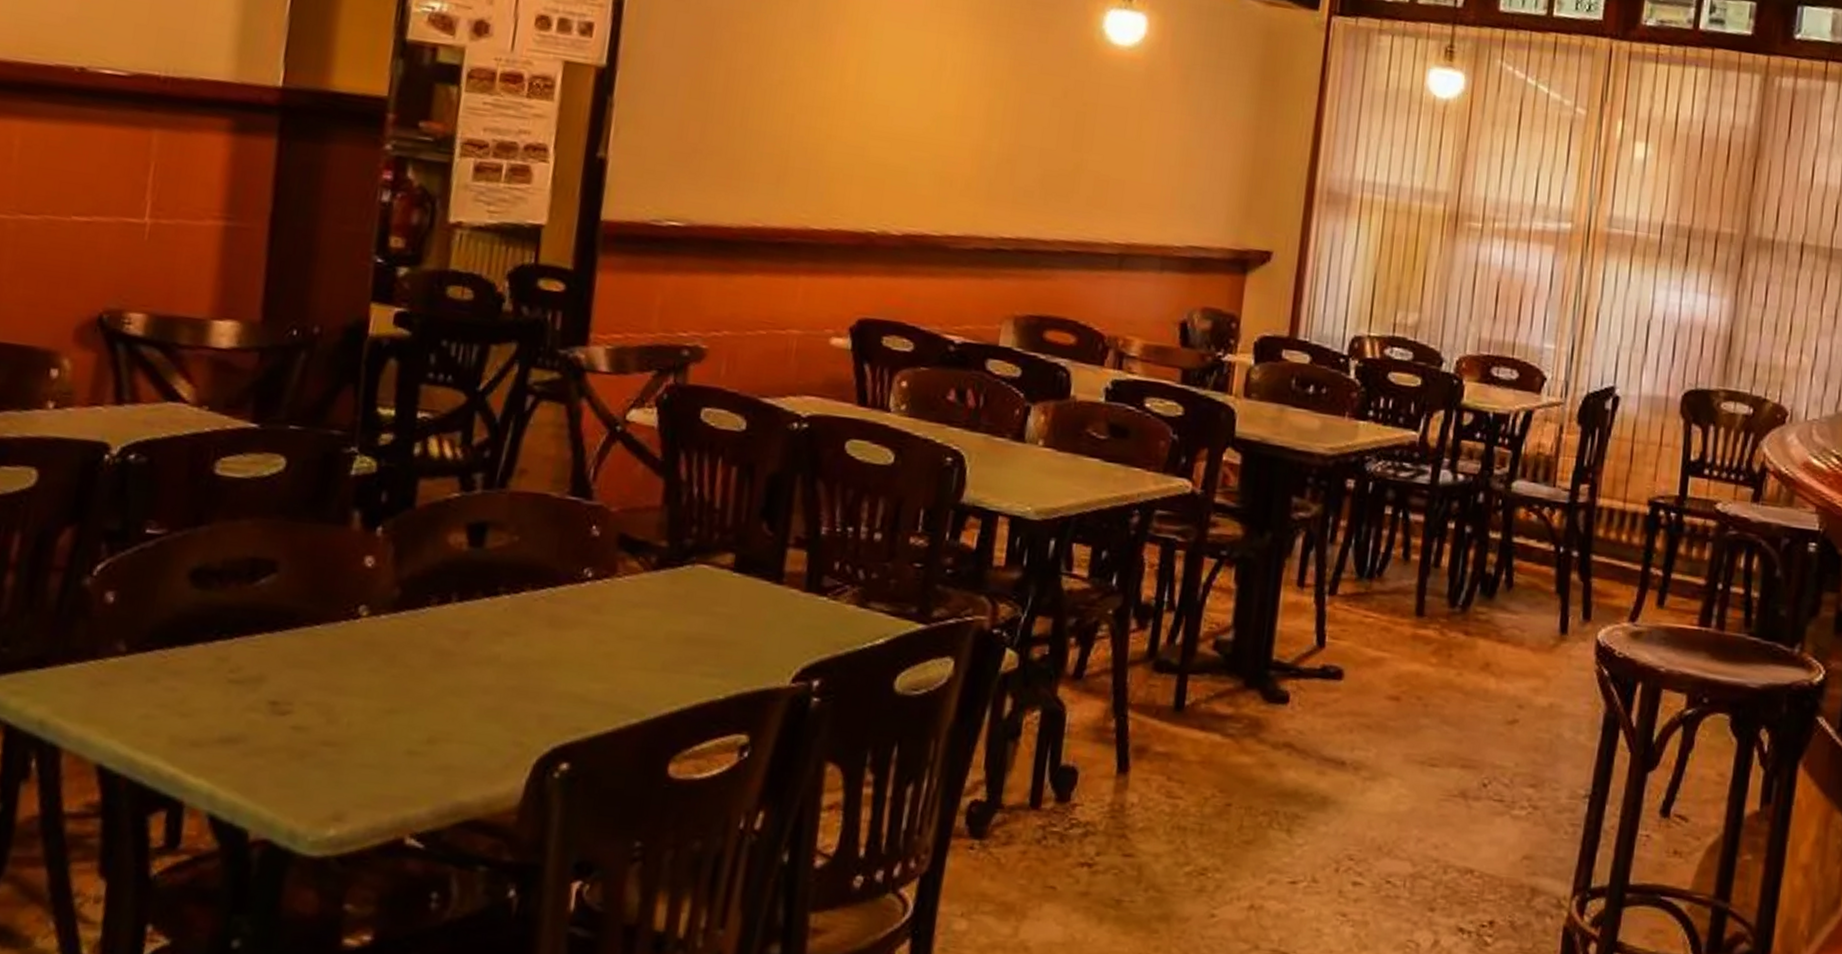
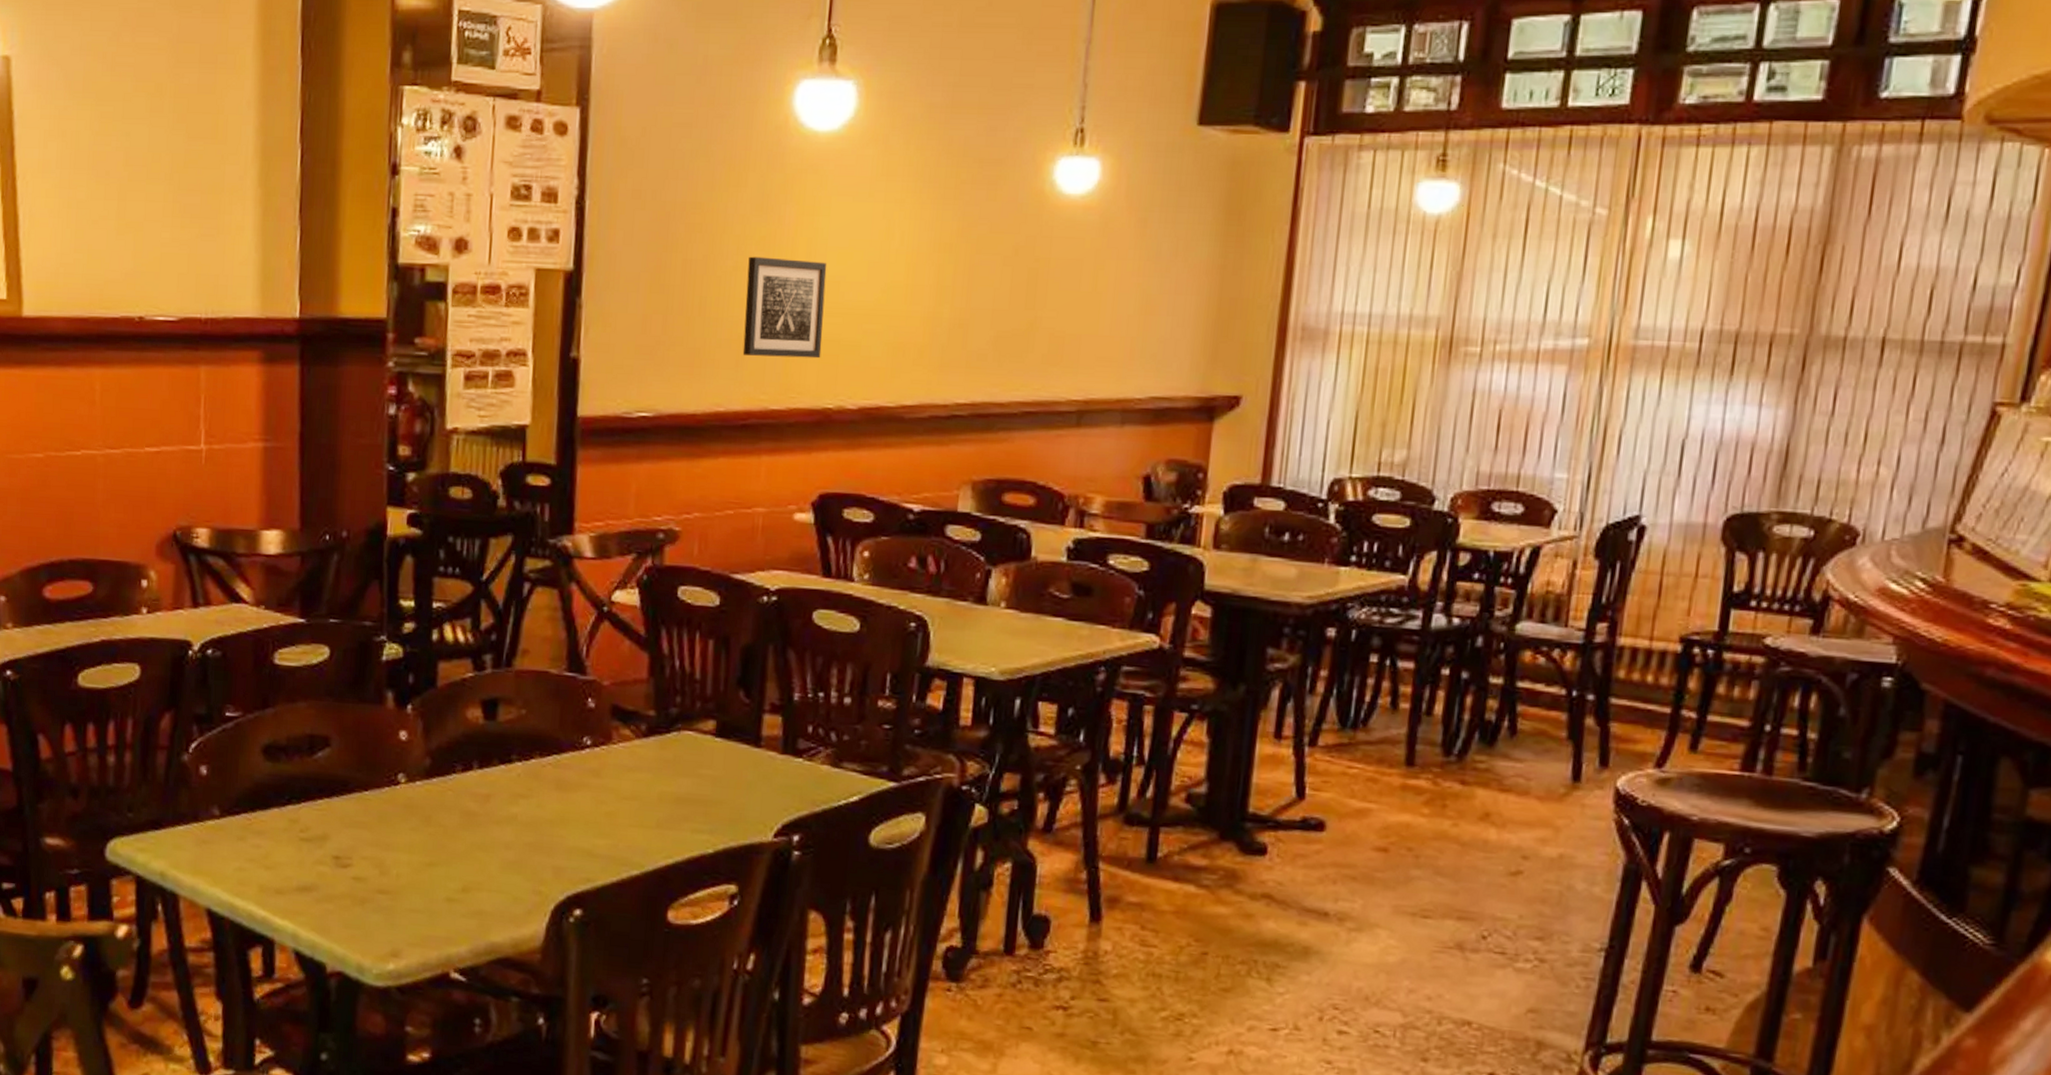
wall art: none [784,71,878,182] -> present [742,256,827,359]

